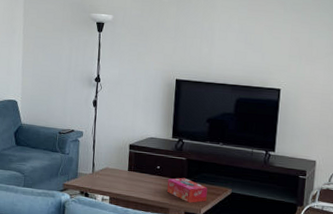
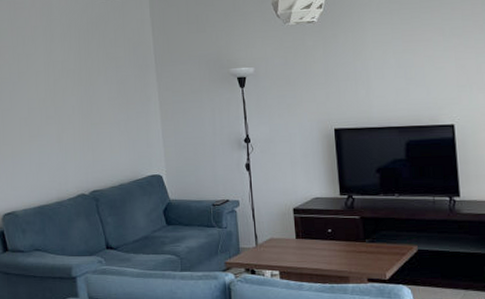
tissue box: present [166,177,208,203] -> none [342,239,390,267]

